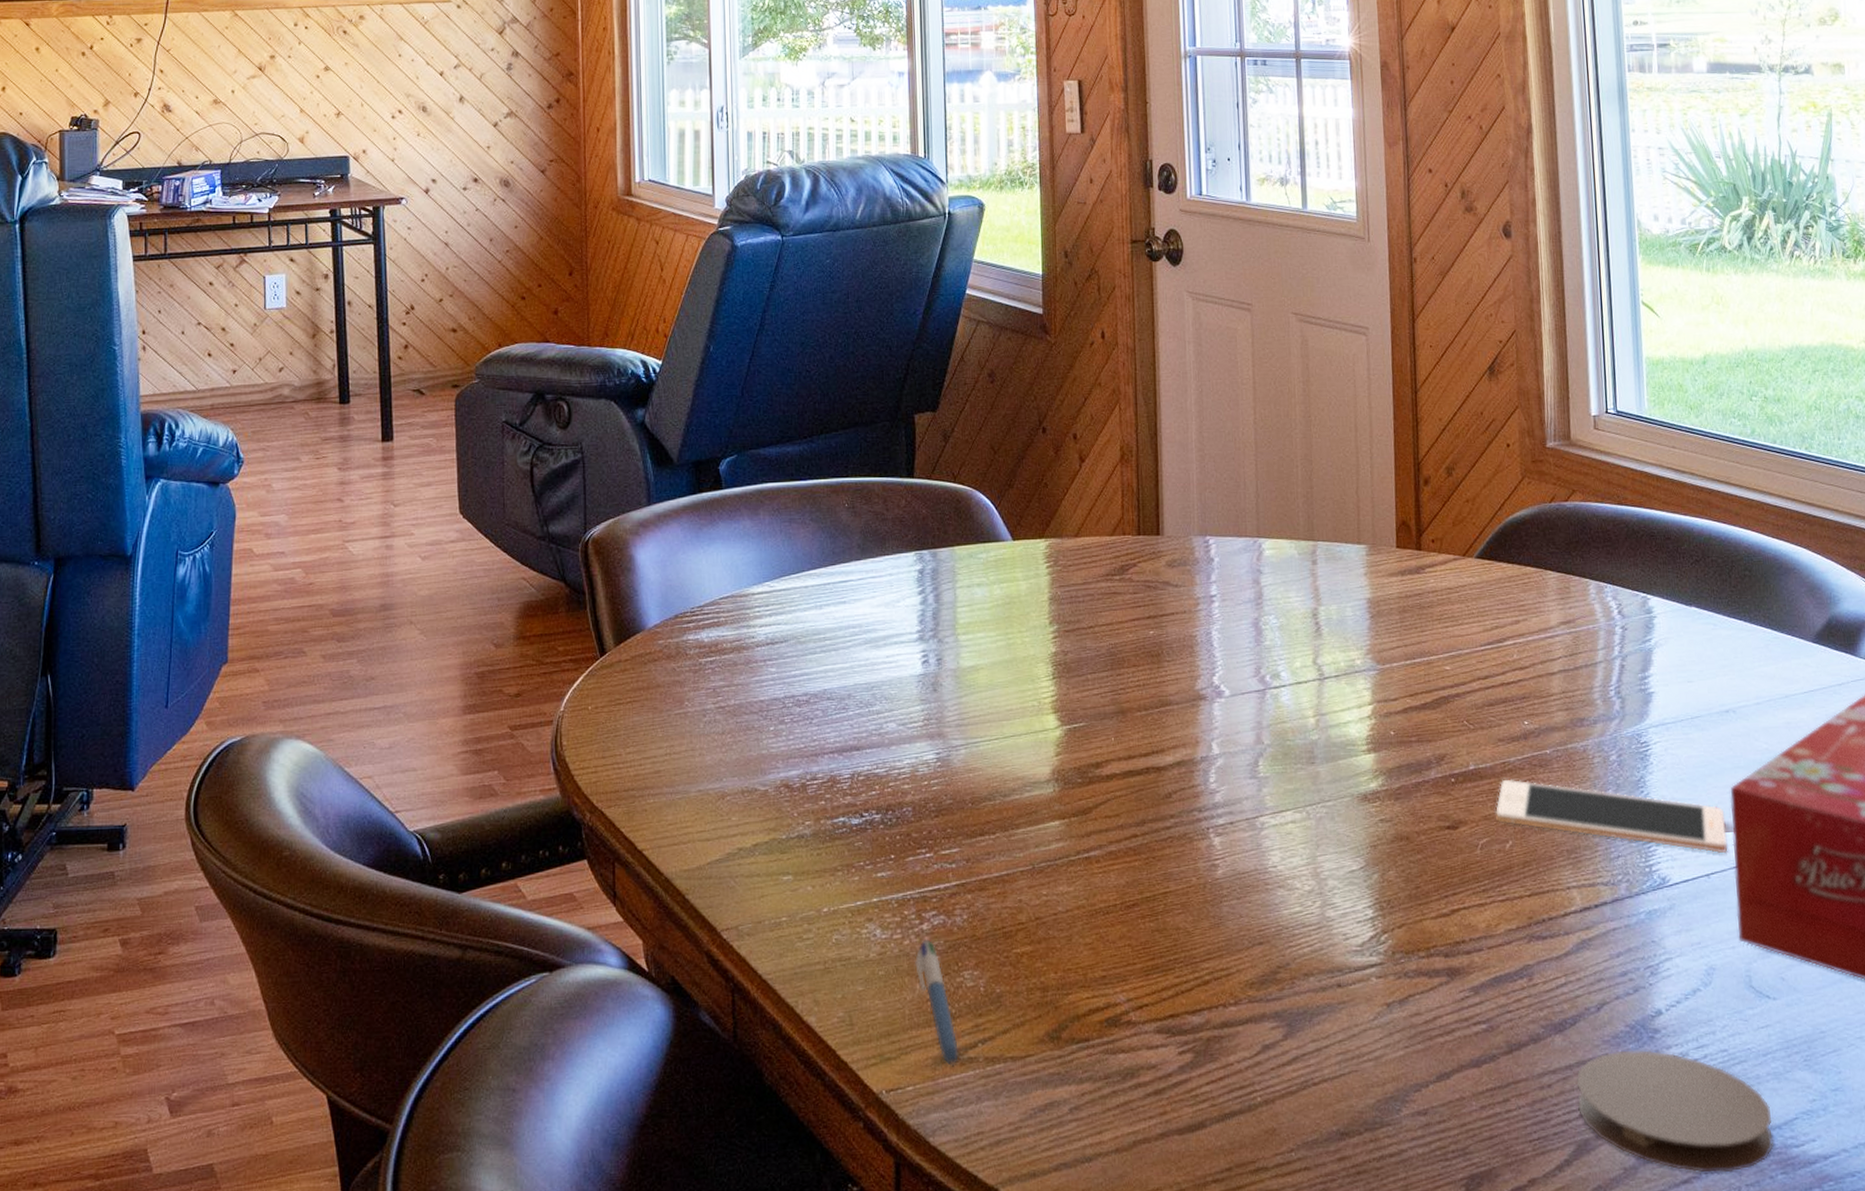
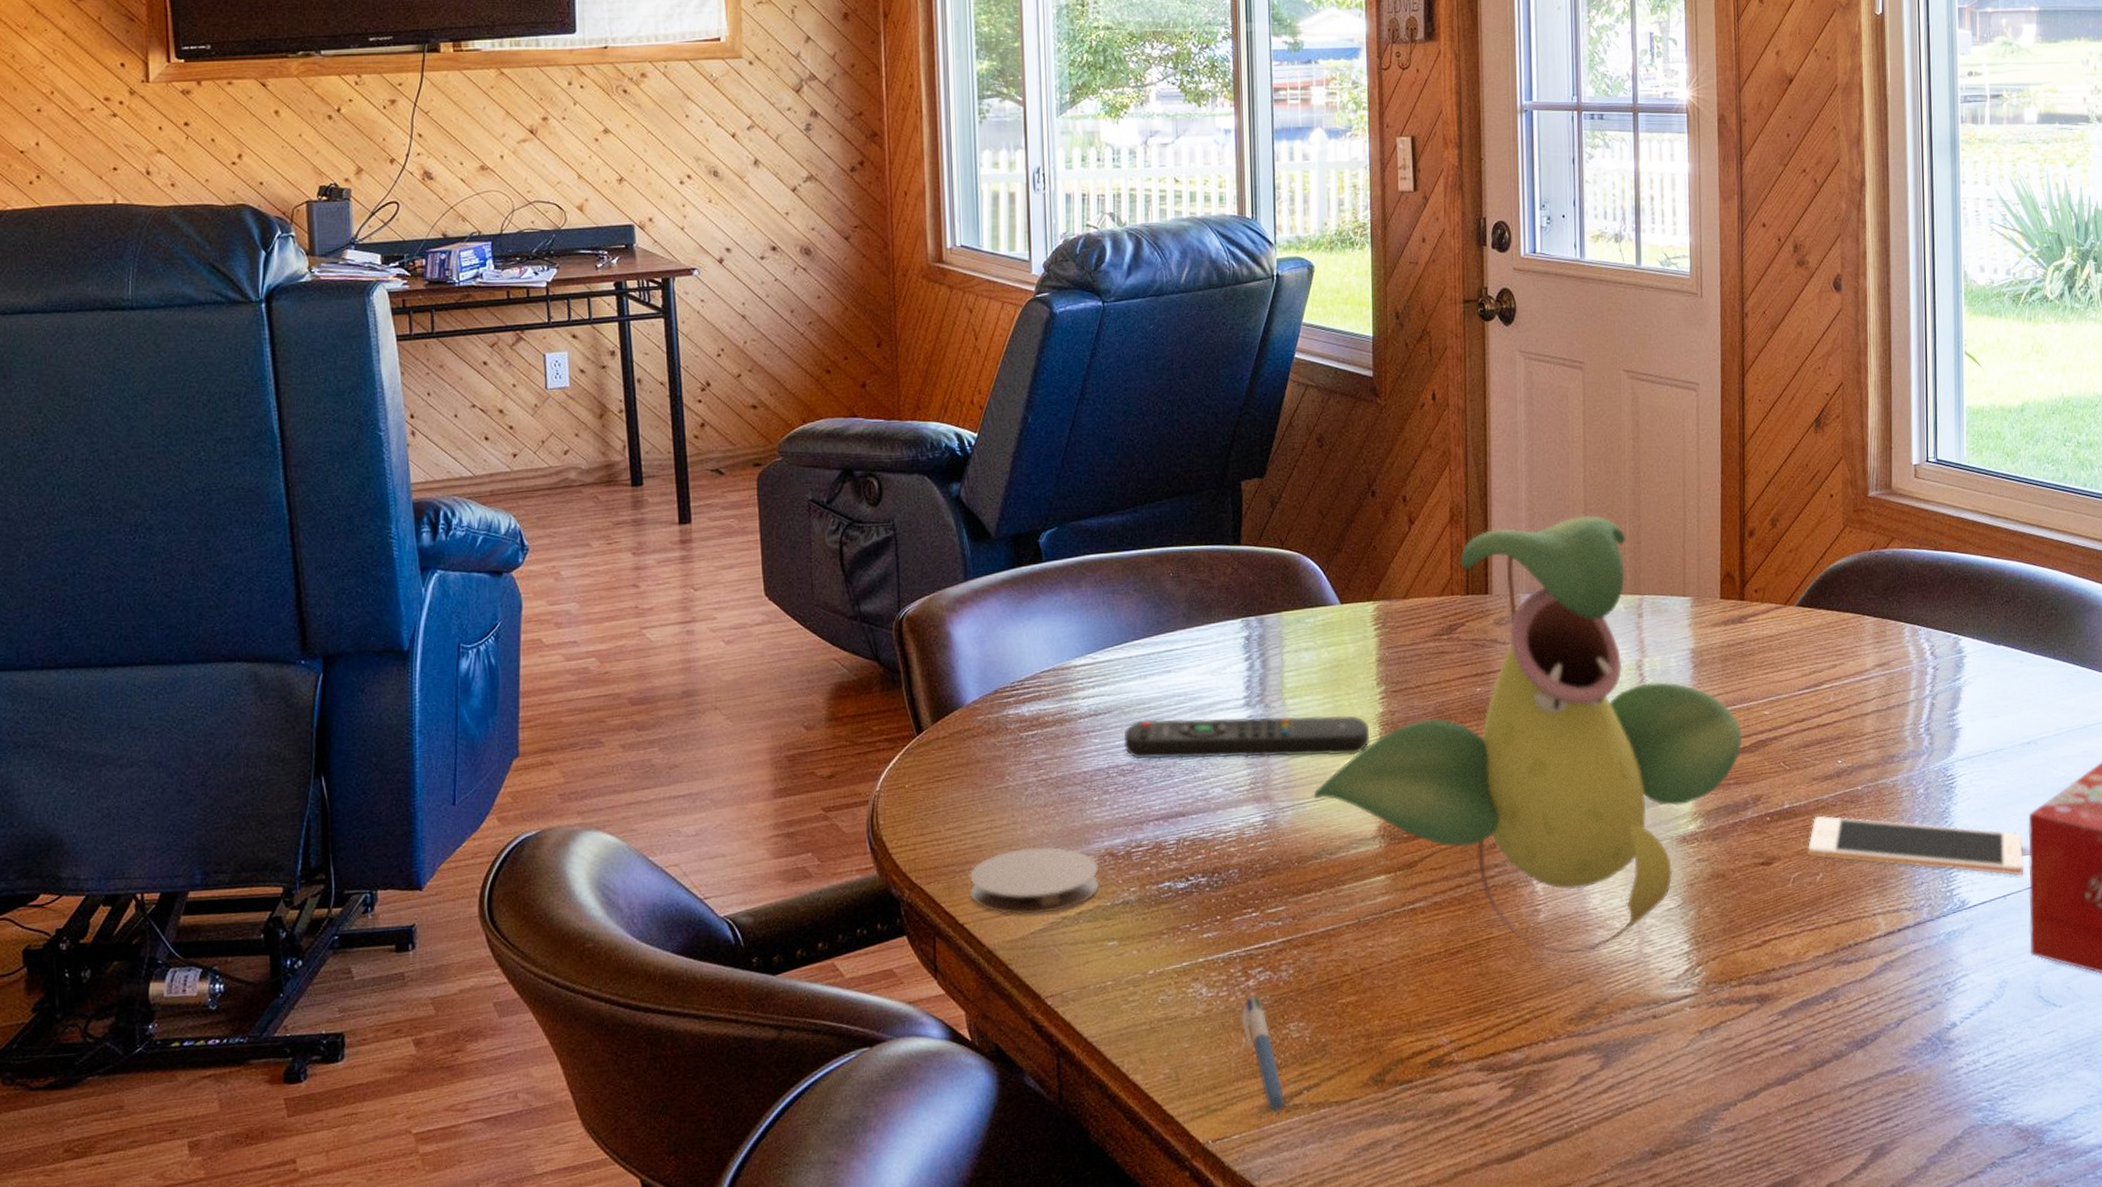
coaster: none [649,775,776,845] -> present [970,846,1100,916]
remote control: none [799,650,1043,696] -> present [1123,715,1370,760]
plant: none [986,458,1424,914] -> present [1313,515,1743,954]
coaster: present [1576,1050,1774,1173] -> none [1875,1059,2053,1168]

